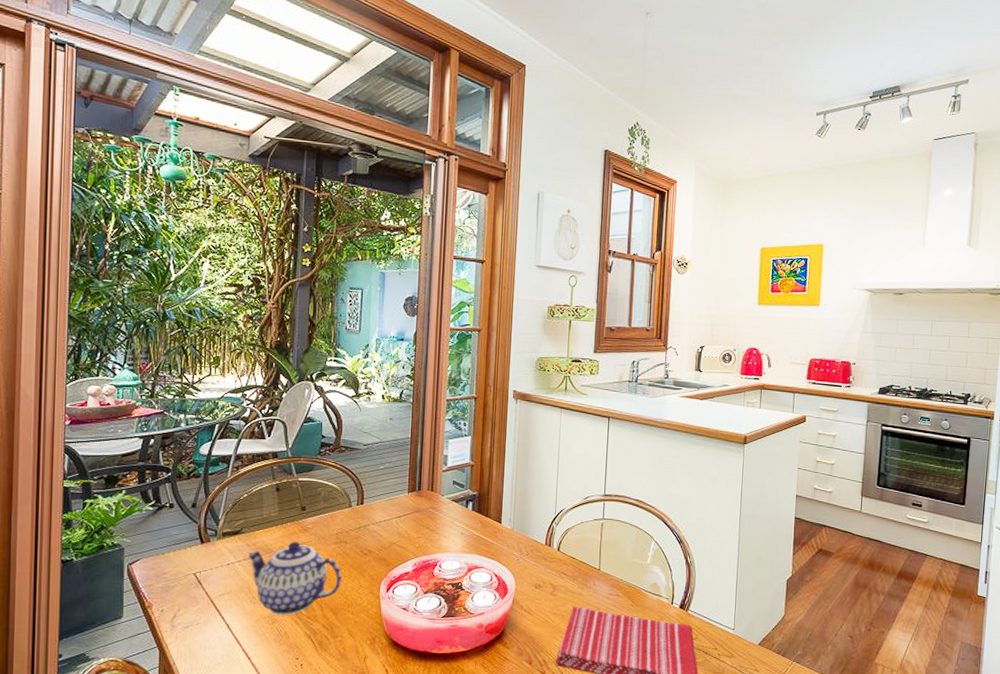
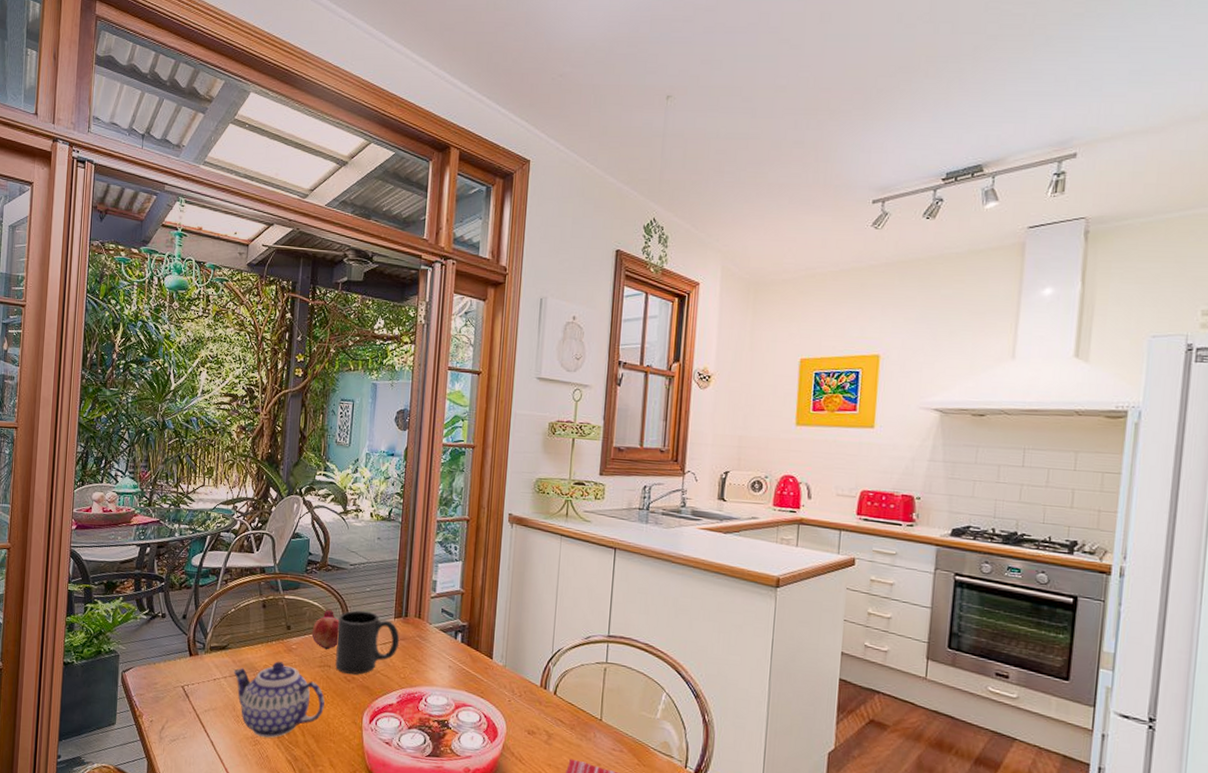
fruit: none [327,488,355,527] -> present [311,609,340,650]
mug: none [351,487,414,549] -> present [335,610,400,675]

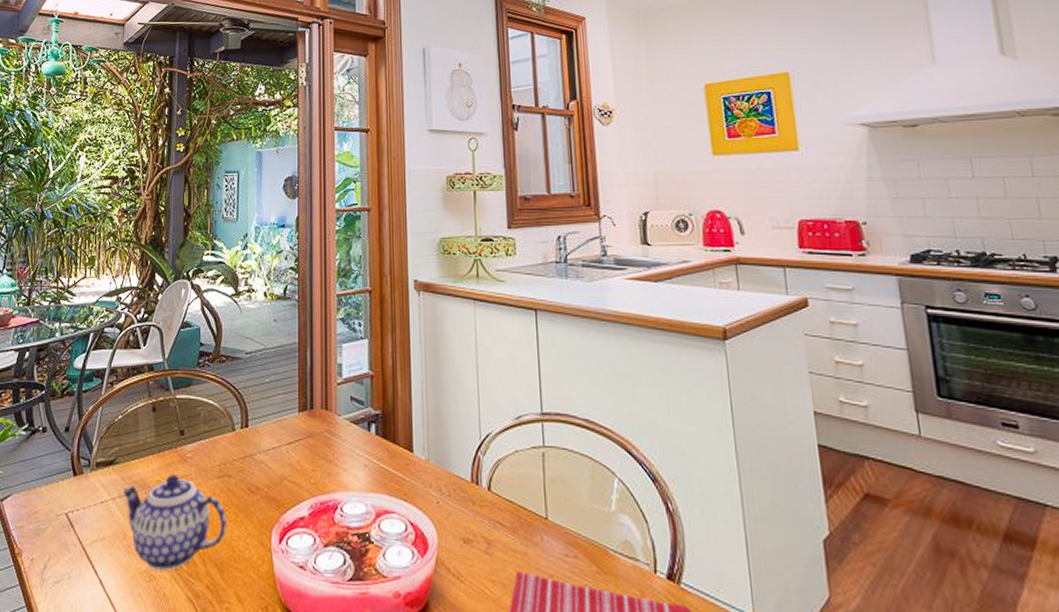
fruit: present [311,609,340,650] -> none [208,407,238,456]
mug: present [335,610,400,675] -> none [236,405,307,485]

